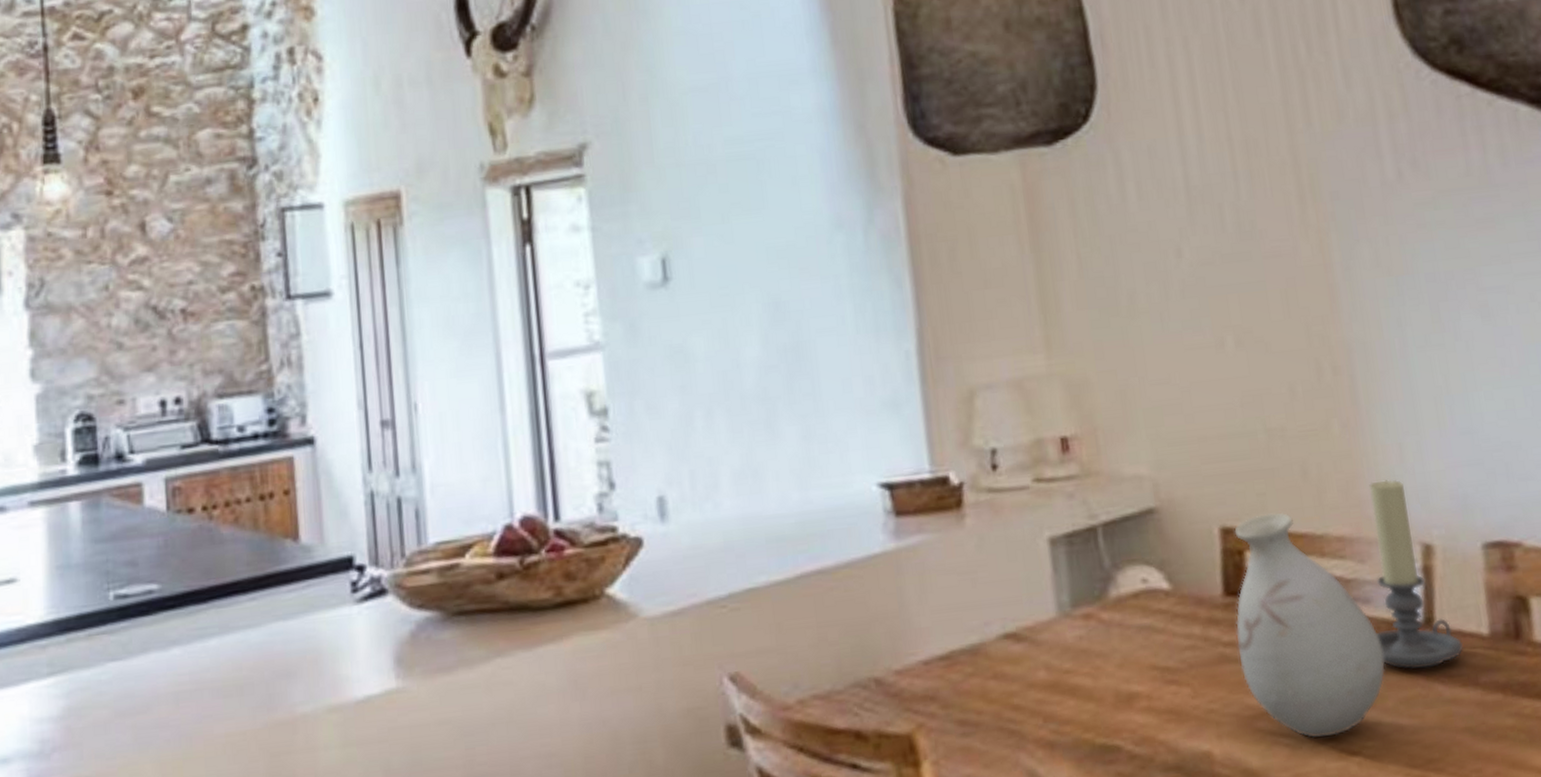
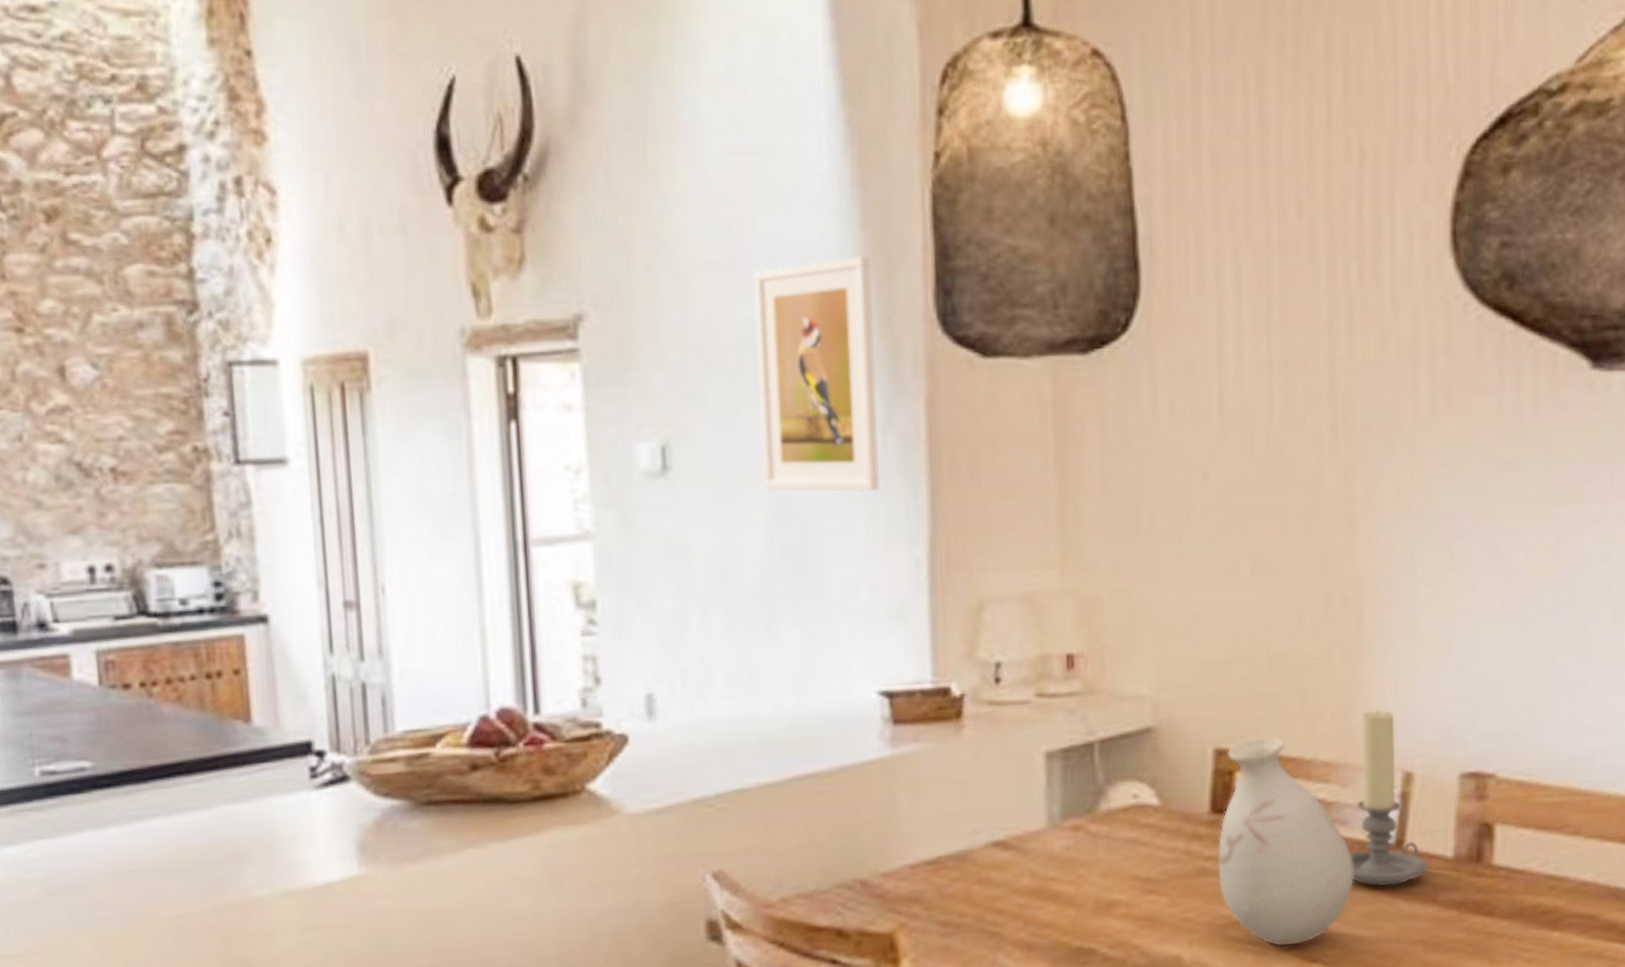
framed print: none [737,71,866,293] -> present [753,255,879,492]

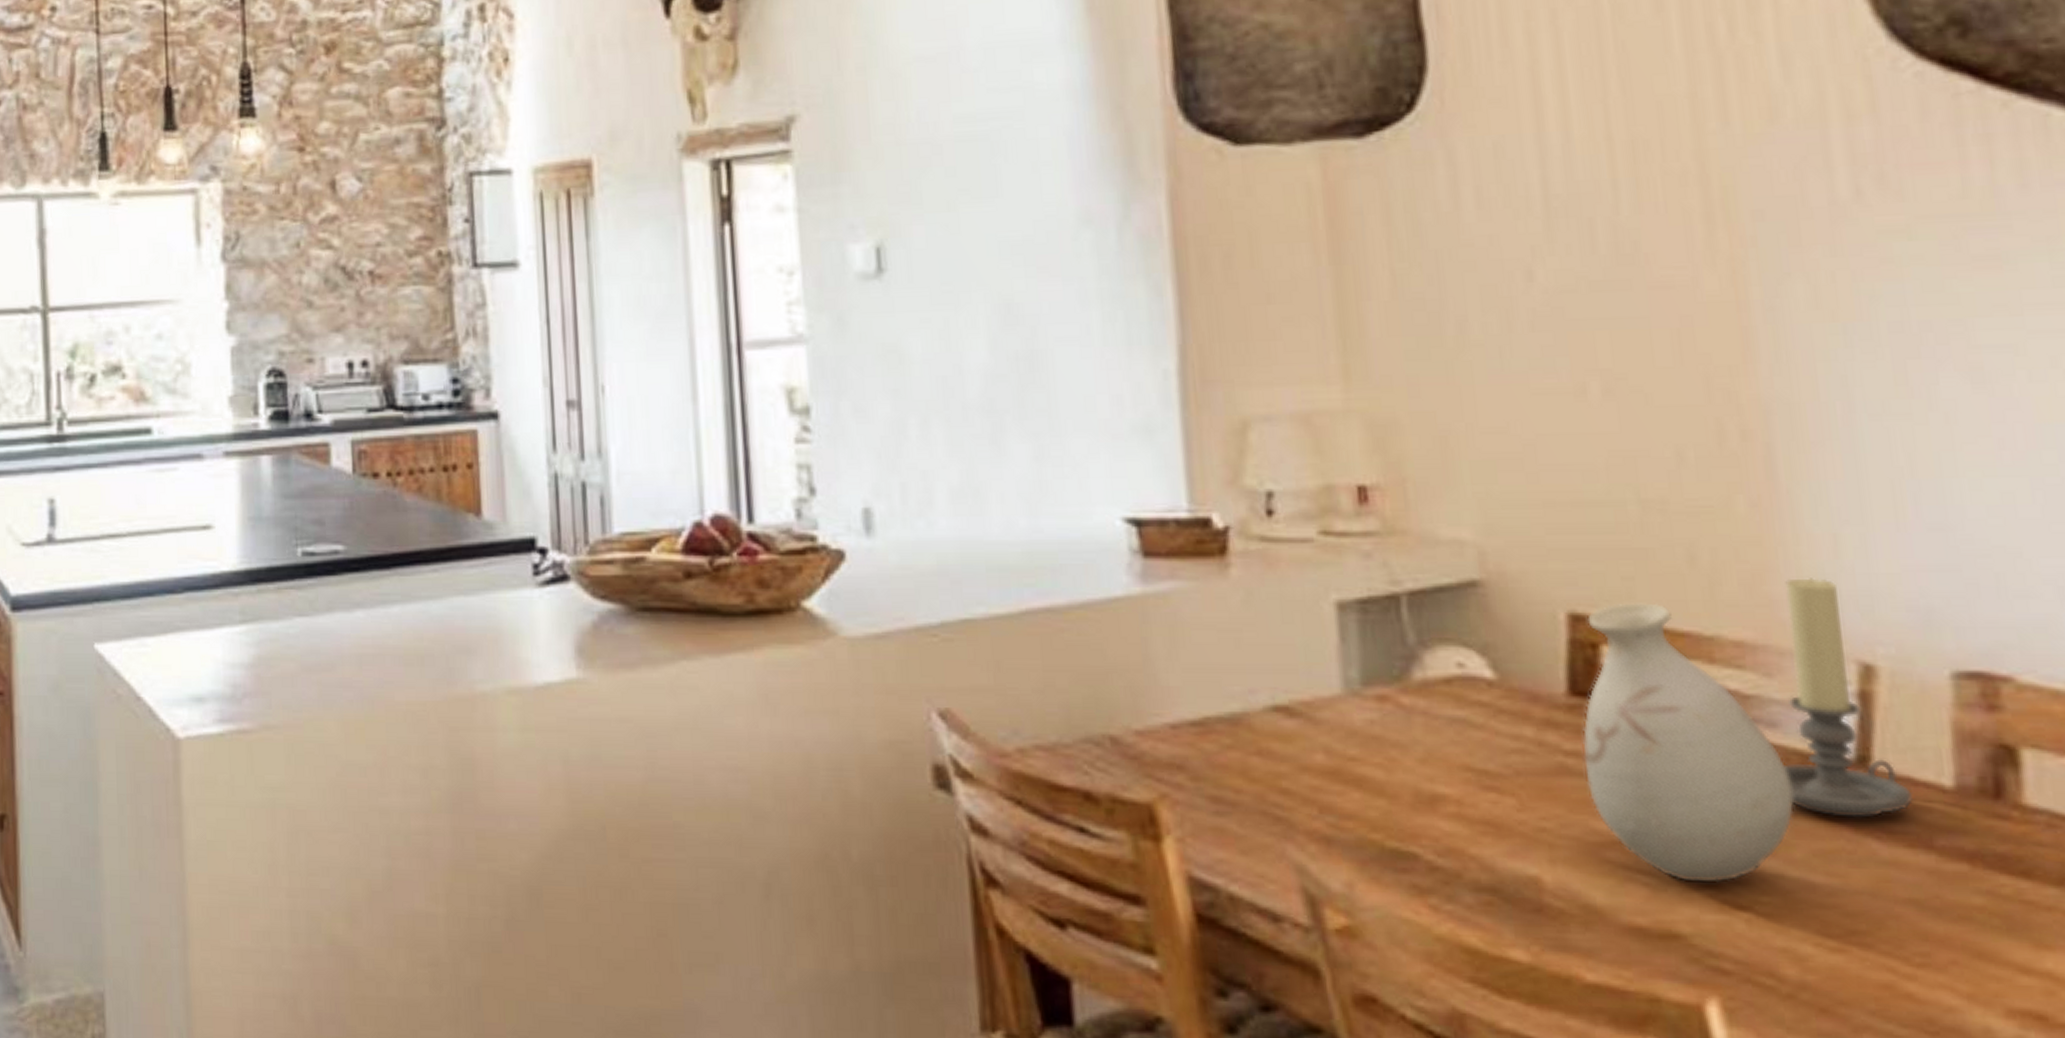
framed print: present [753,255,879,492] -> none [970,41,1117,295]

